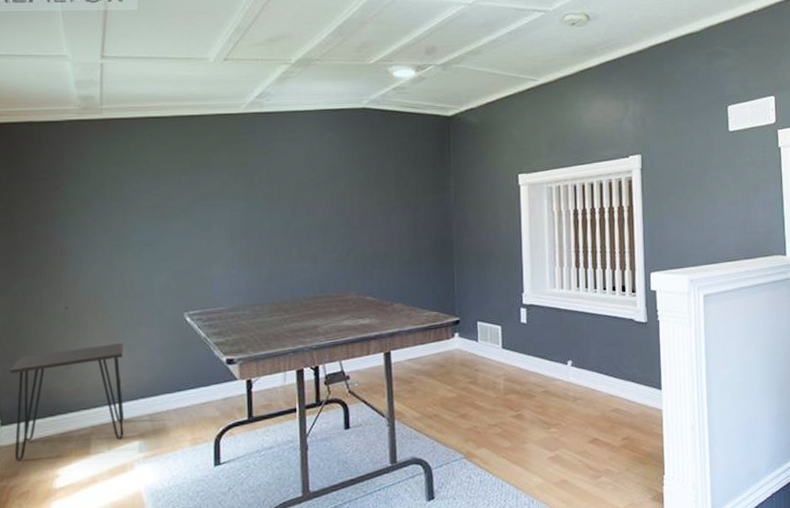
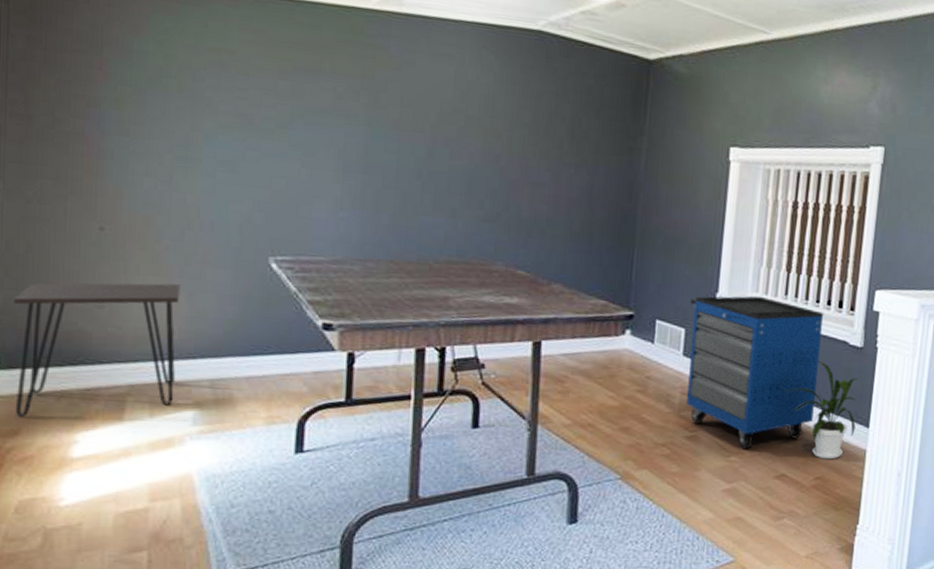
storage cabinet: none [502,291,614,421] -> present [686,296,824,449]
house plant: none [585,338,650,422] -> present [782,360,858,460]

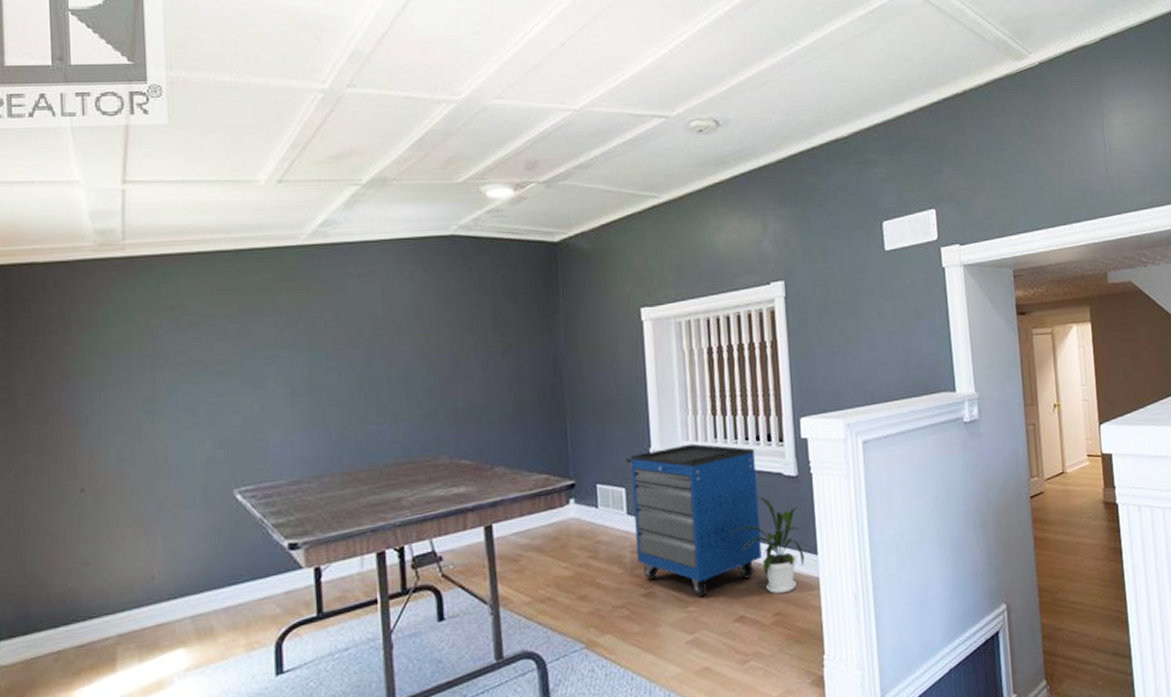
desk: present [14,283,181,418] -> none [10,530,160,685]

